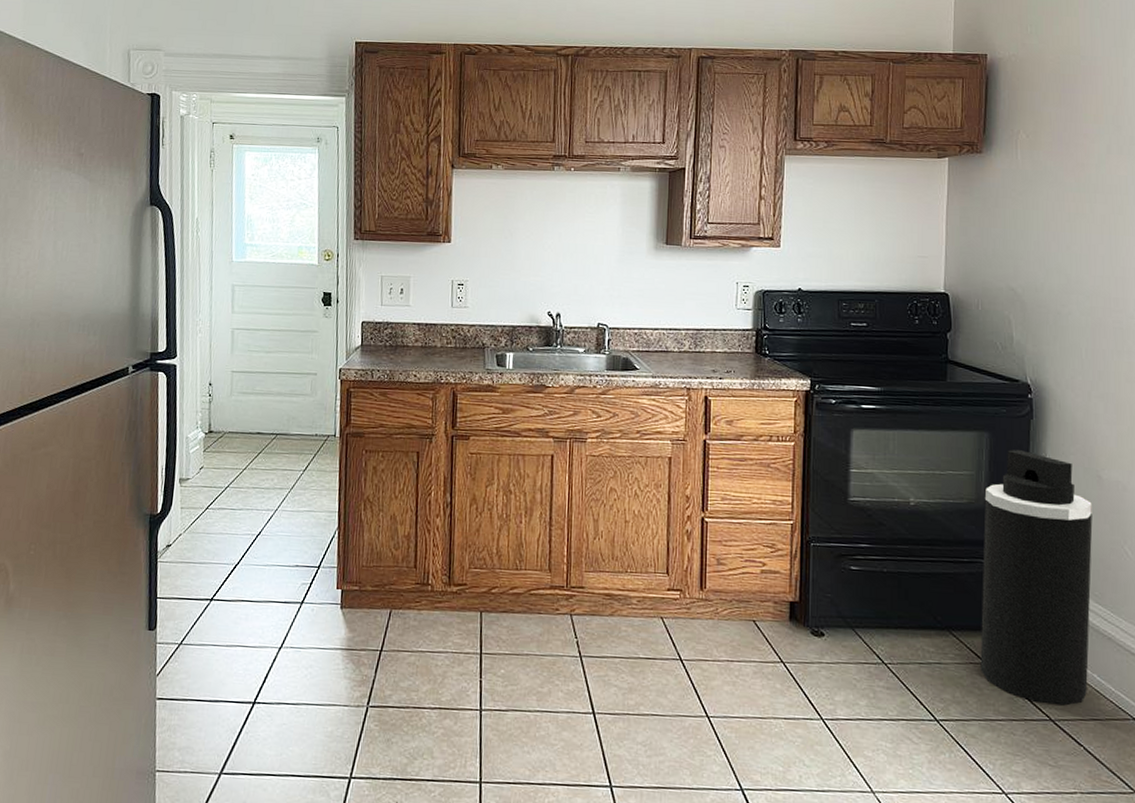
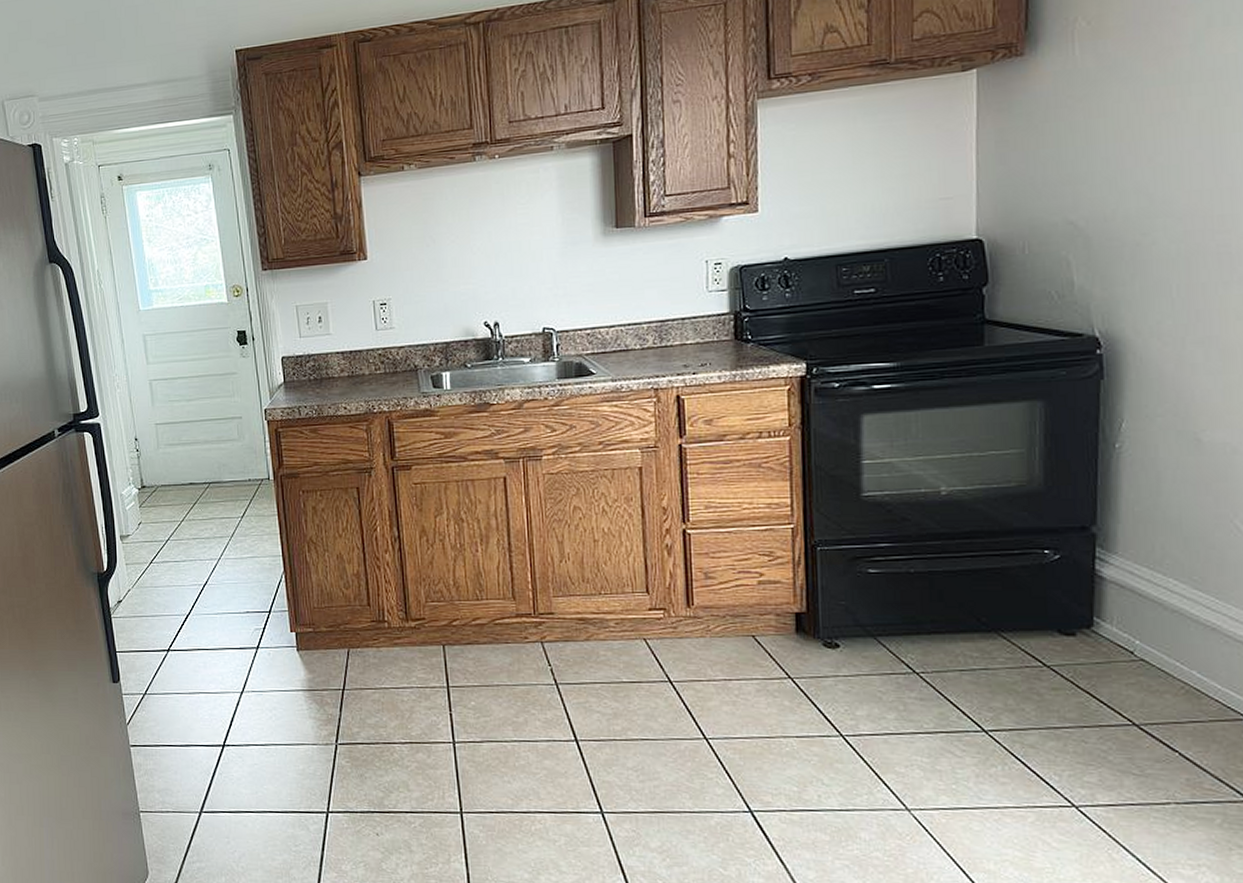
trash can: present [980,450,1093,706] -> none [1038,418,1189,708]

